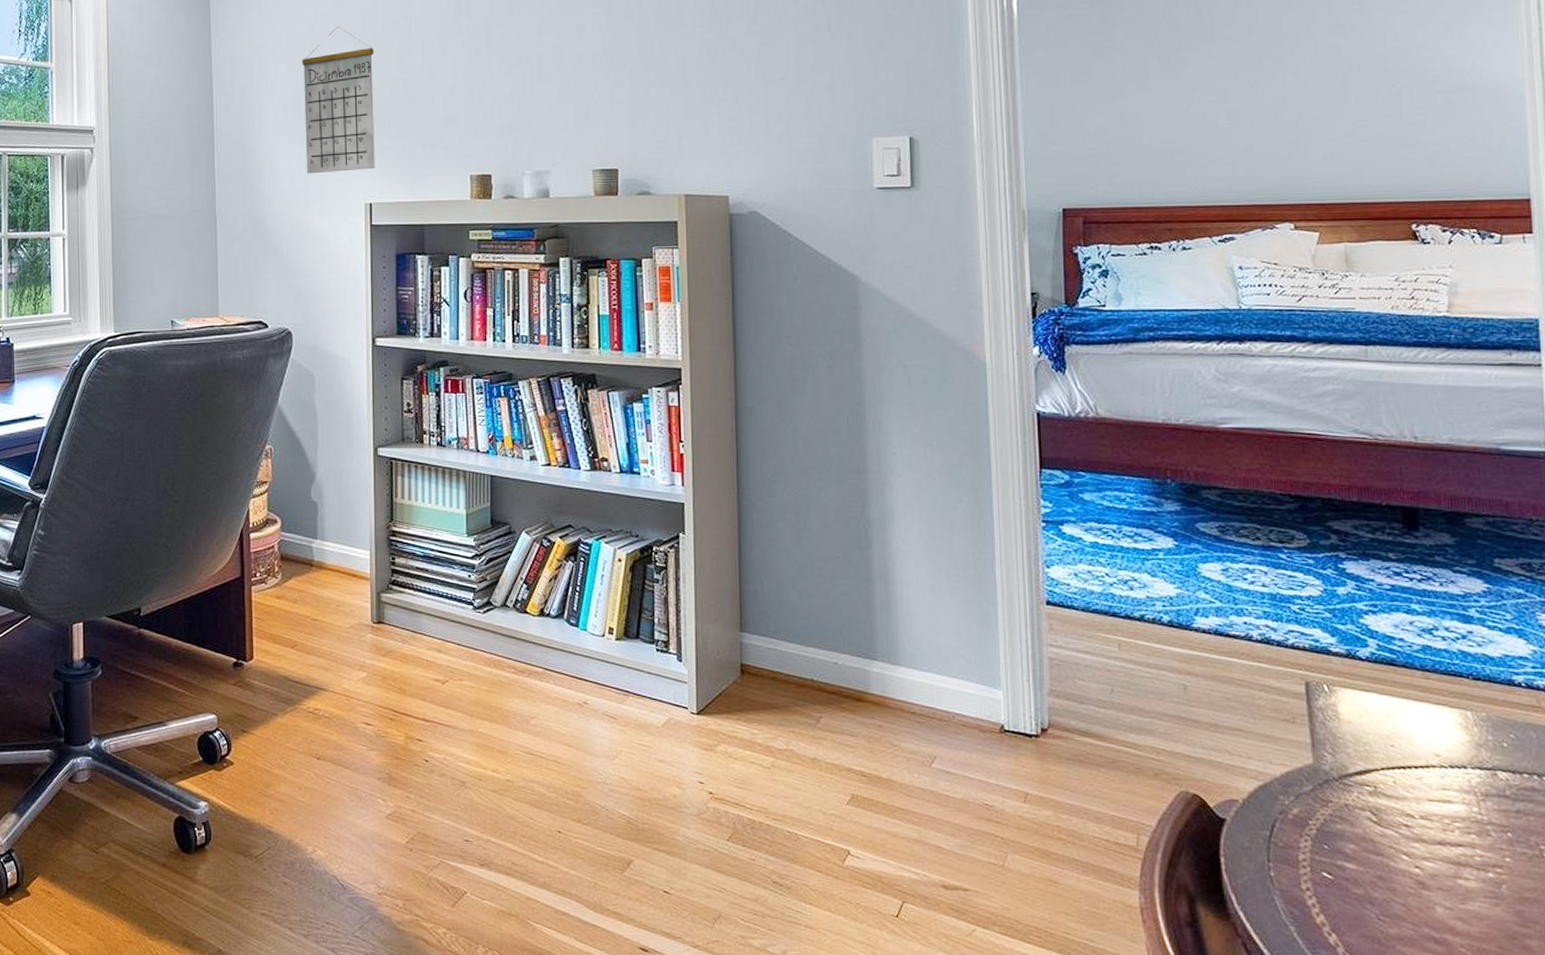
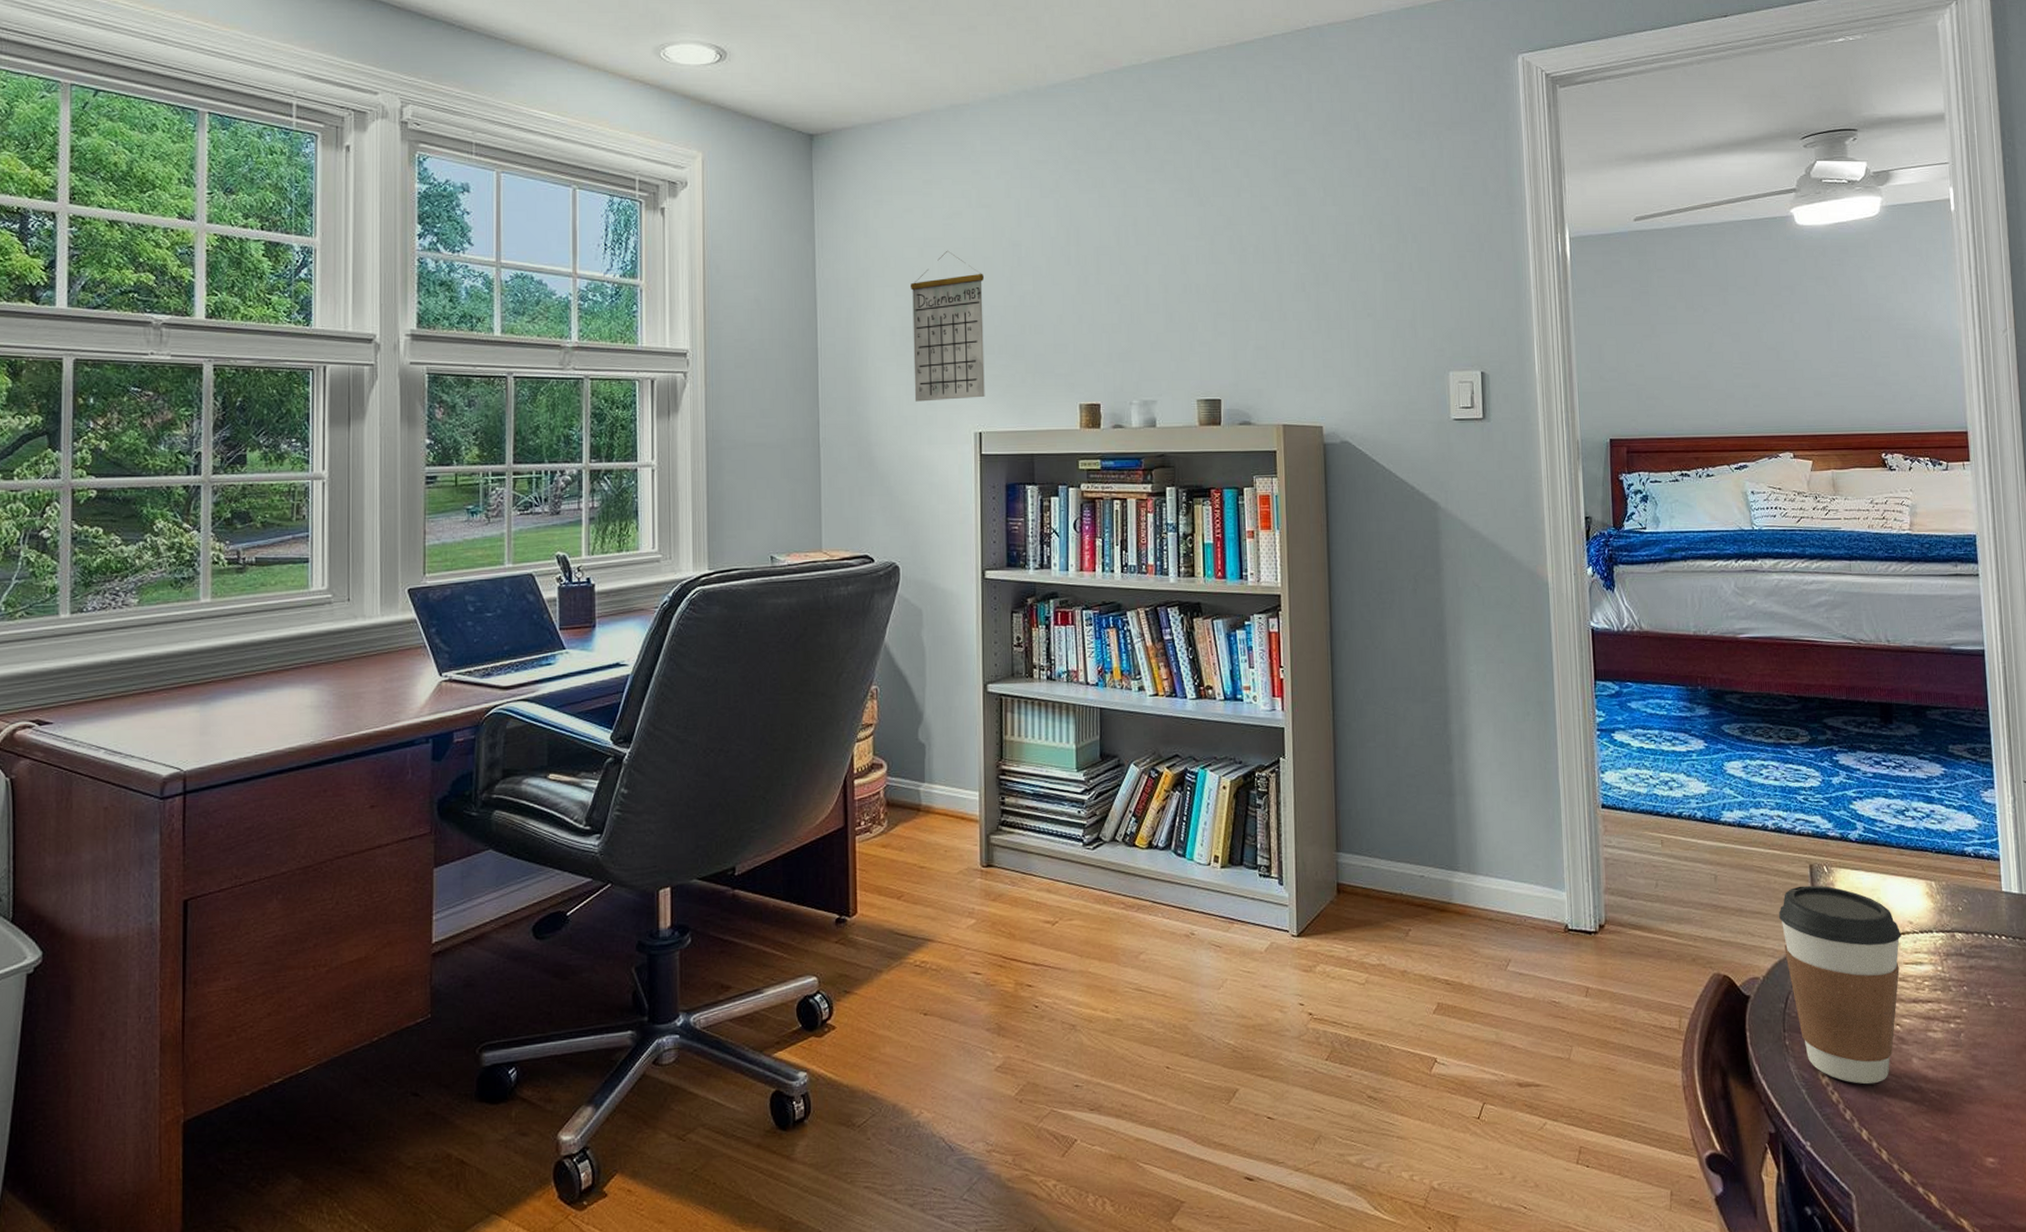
coffee cup: none [1265,704,1425,930] -> present [1779,885,1902,1085]

